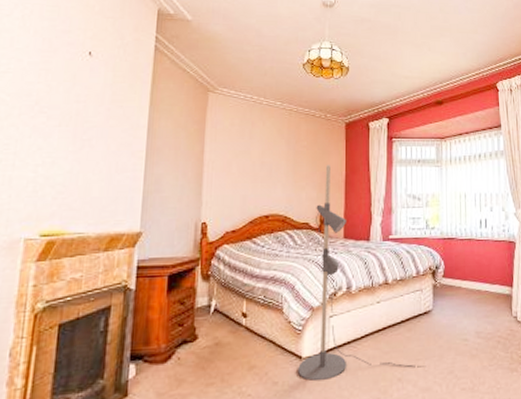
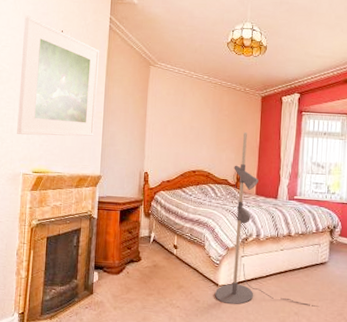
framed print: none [18,33,142,186] -> present [17,15,100,137]

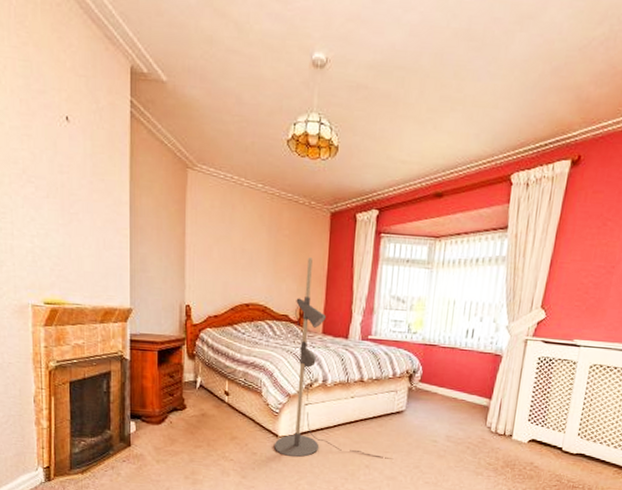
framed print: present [17,15,100,137] -> none [13,93,121,259]

